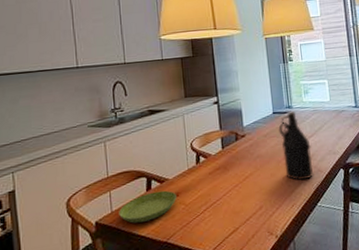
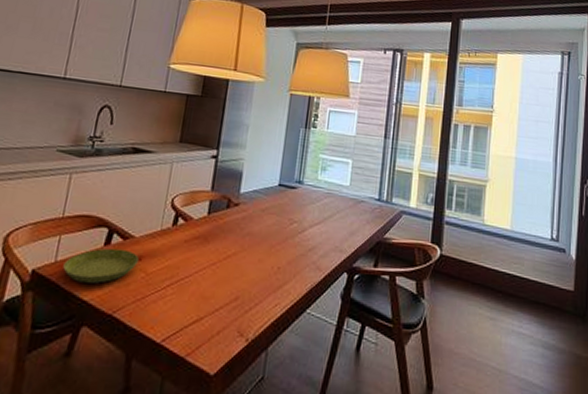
bottle: present [278,110,314,181] -> none [276,186,315,277]

